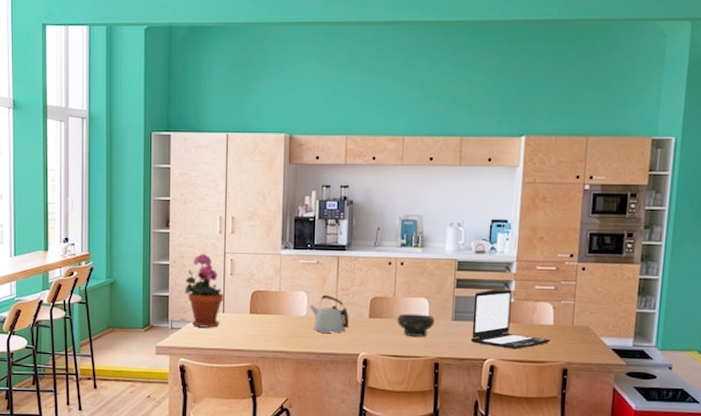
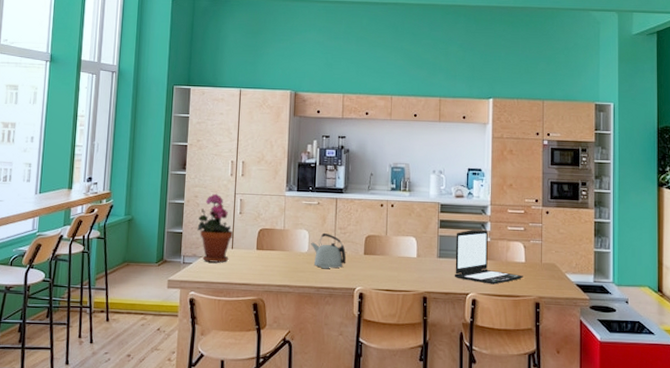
bowl: present [397,313,435,337] -> none [389,251,422,272]

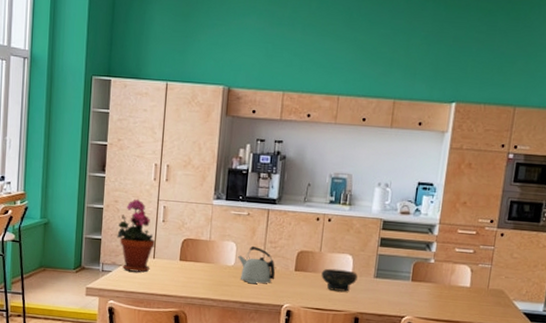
bowl: none [389,251,422,272] -> present [321,268,358,292]
laptop: present [454,229,523,285] -> none [390,250,466,309]

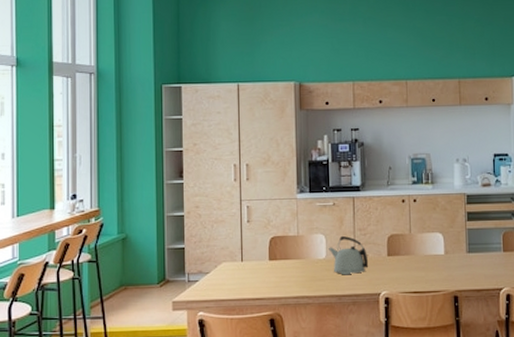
potted plant: present [117,199,155,273] -> none [201,202,241,278]
bowl: present [321,268,358,292] -> none [414,248,450,271]

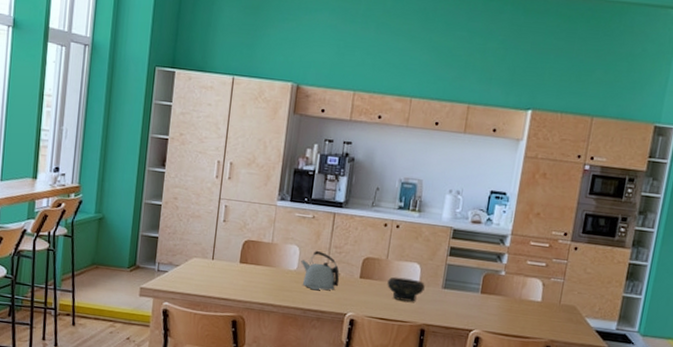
bowl: none [414,248,450,271] -> present [387,277,425,302]

